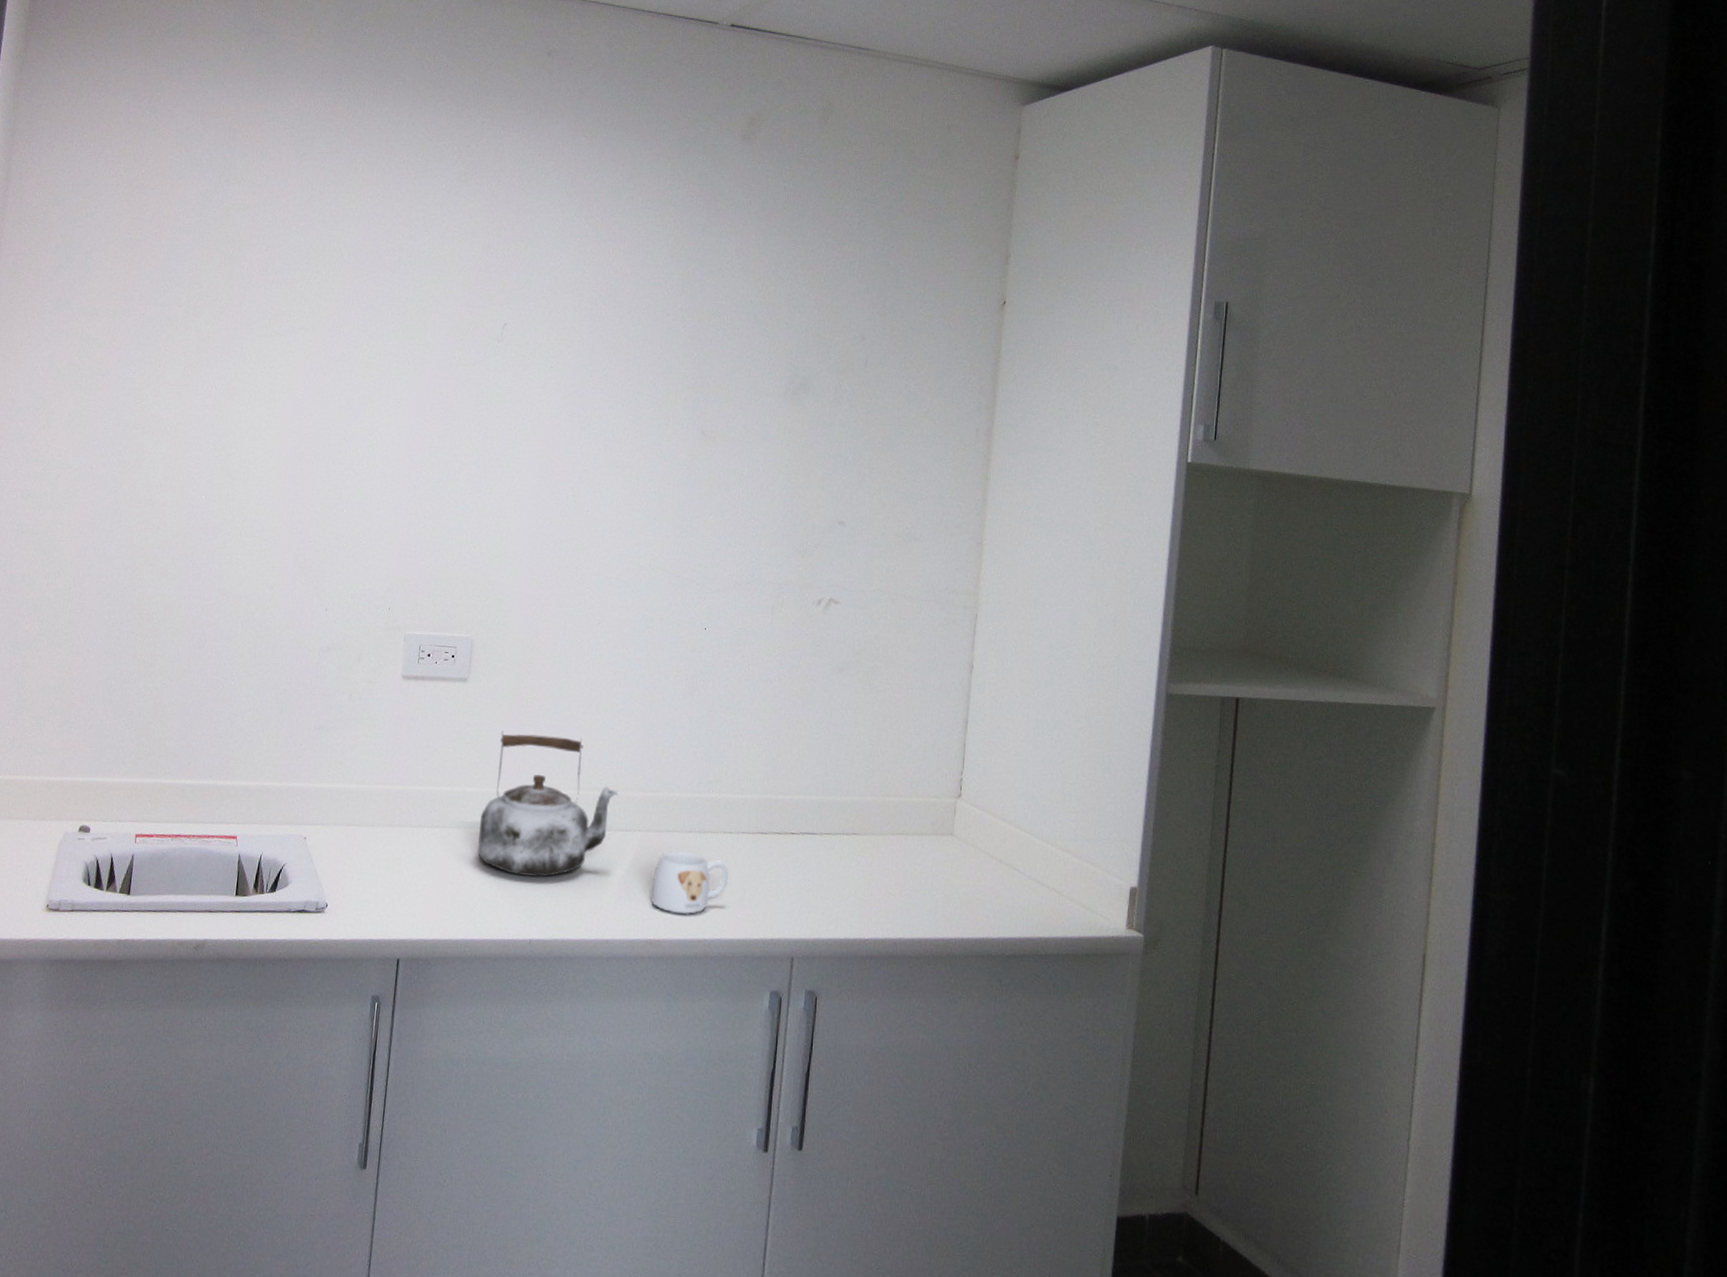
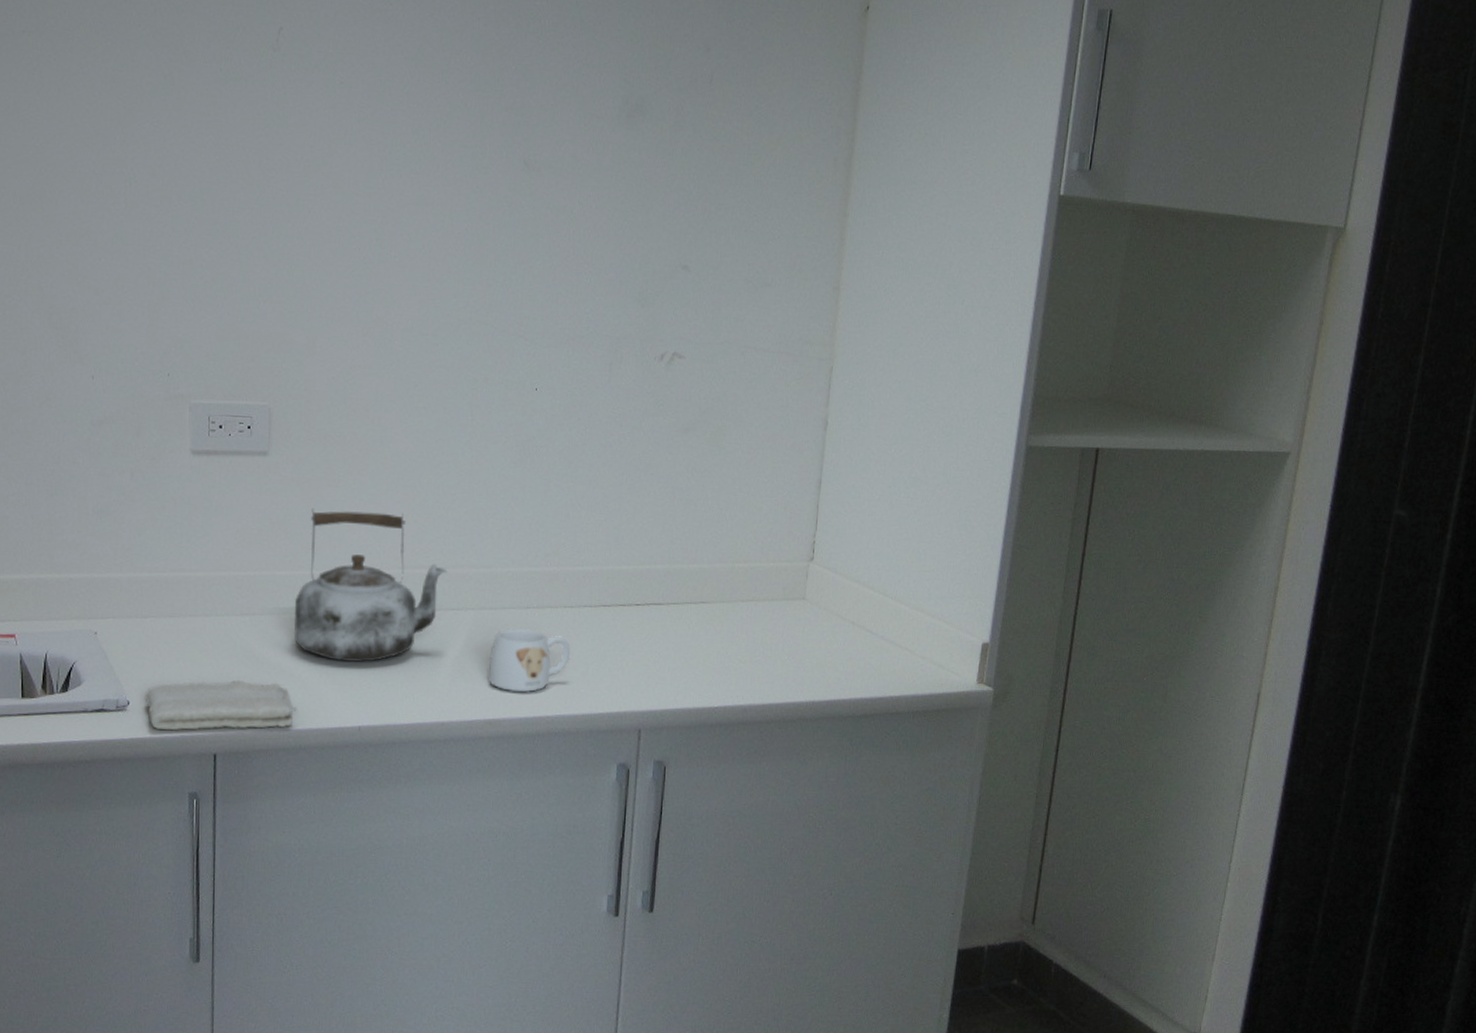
washcloth: none [341,888,475,937] -> present [145,679,297,731]

